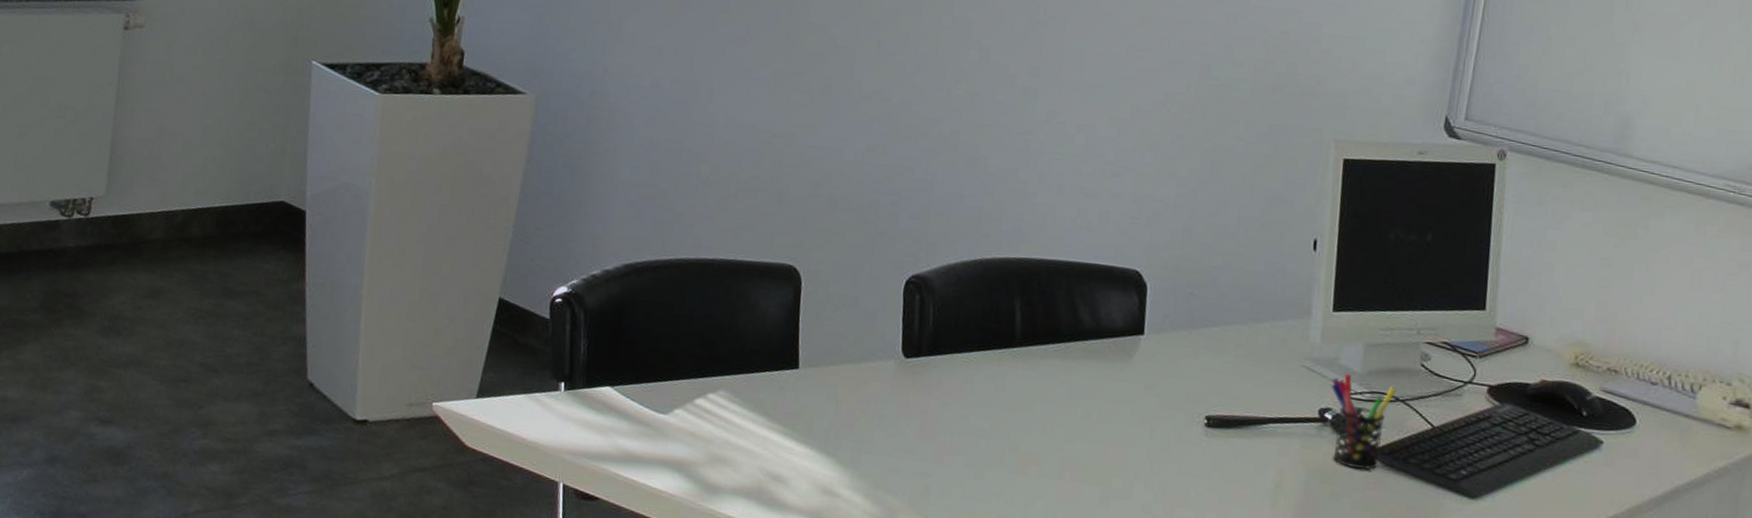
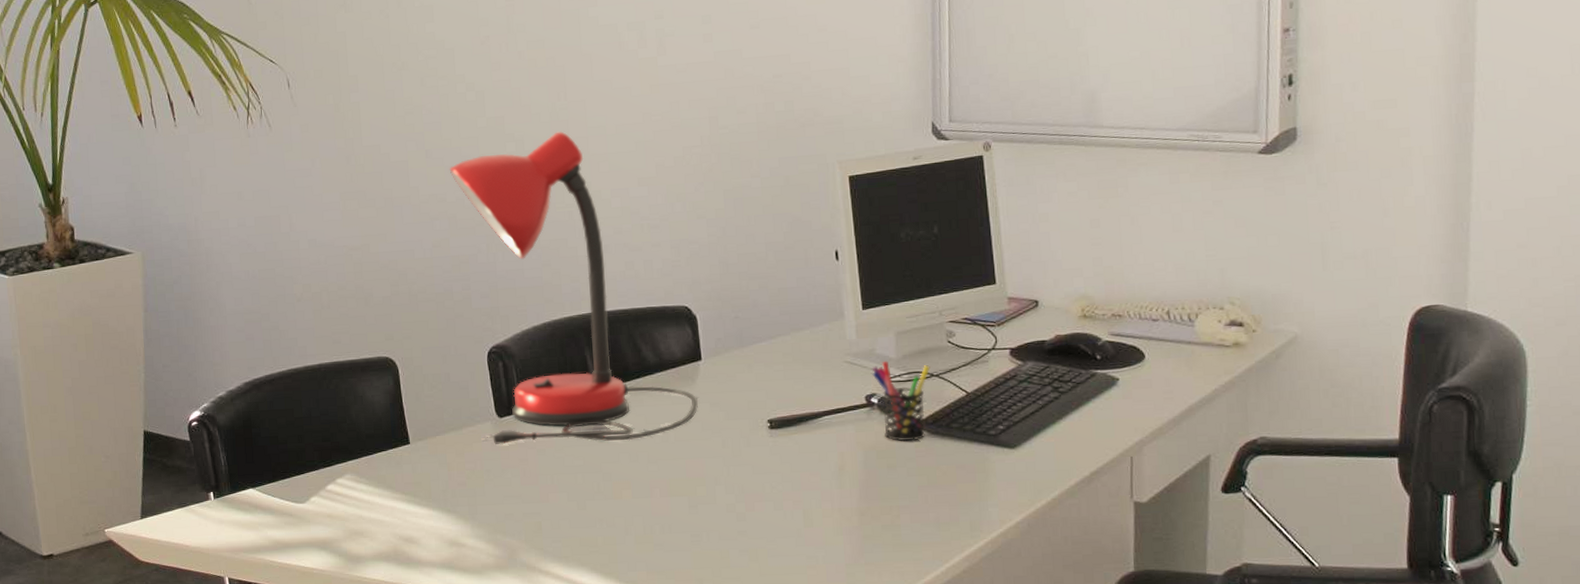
desk lamp: none [880,48,1132,411] -> present [449,131,699,445]

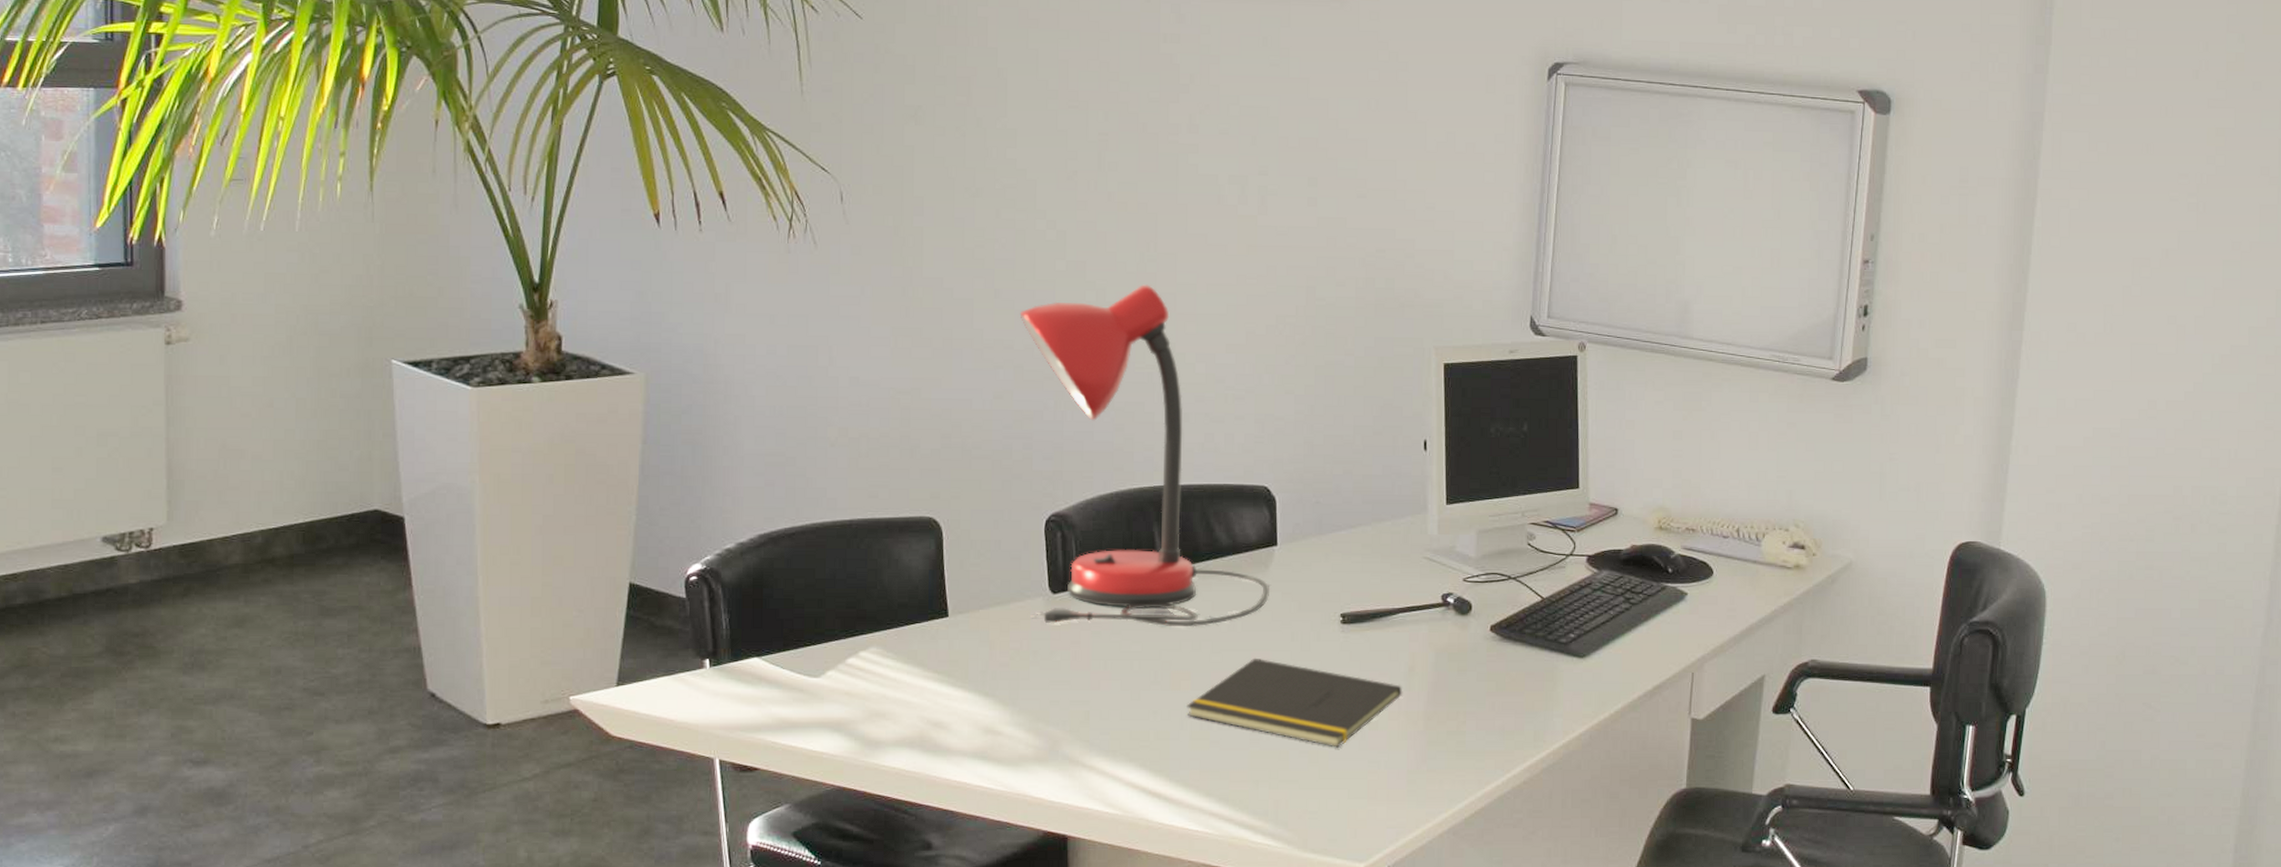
notepad: none [629,465,835,546] -> present [1186,657,1403,748]
pen holder: present [872,360,930,442] -> none [1450,559,1509,645]

